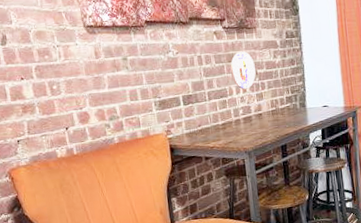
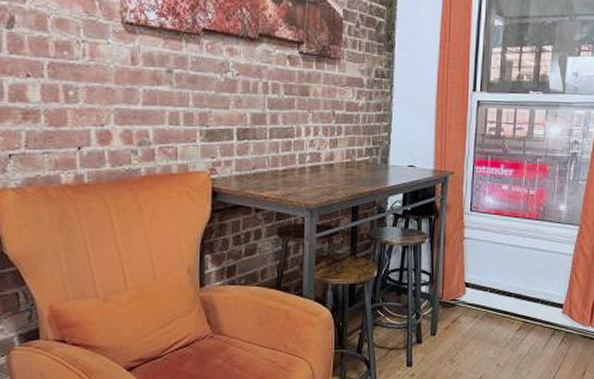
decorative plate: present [230,51,256,90] -> none [302,85,333,132]

